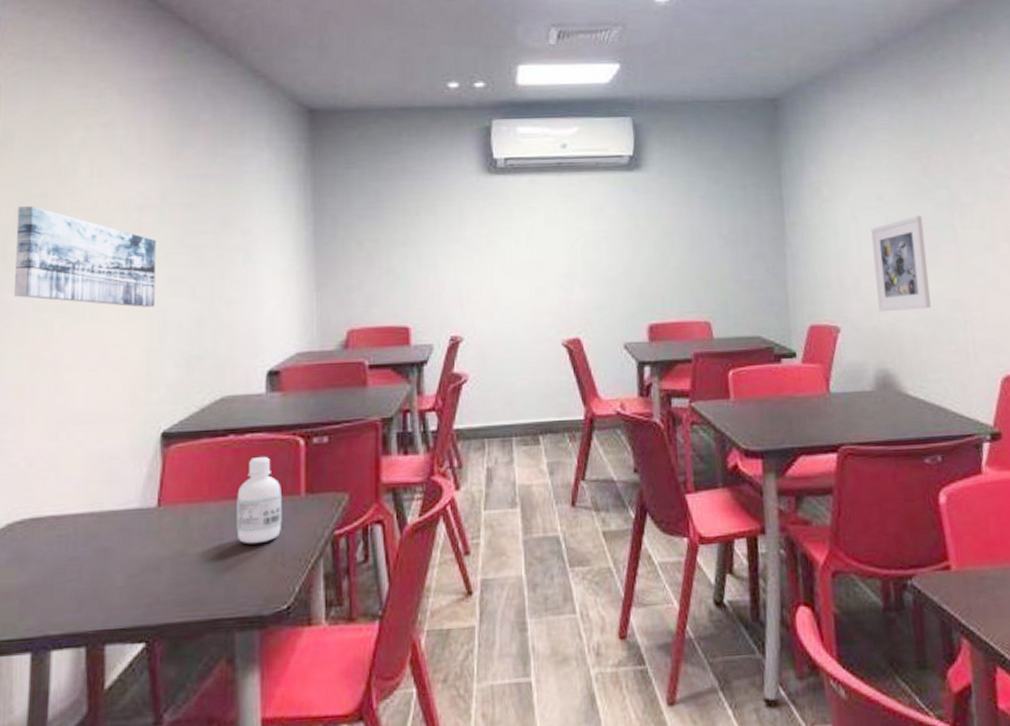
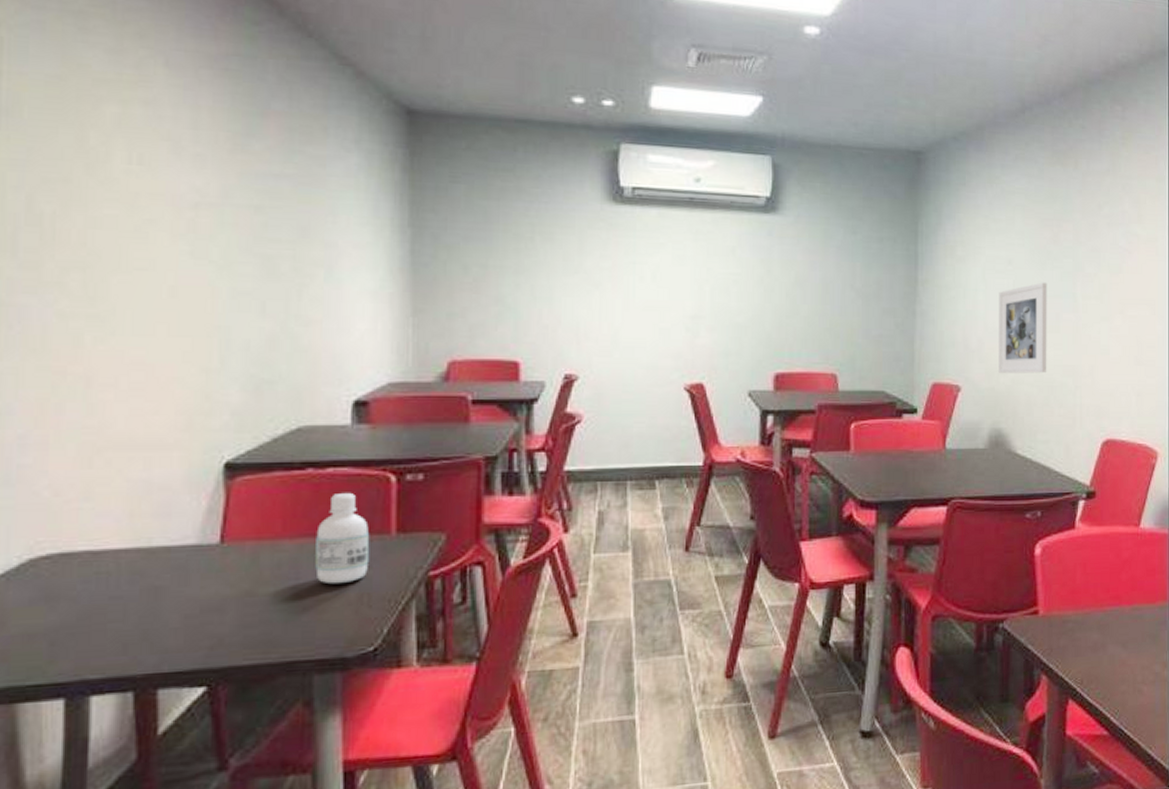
wall art: present [14,206,156,307] -> none [29,191,216,322]

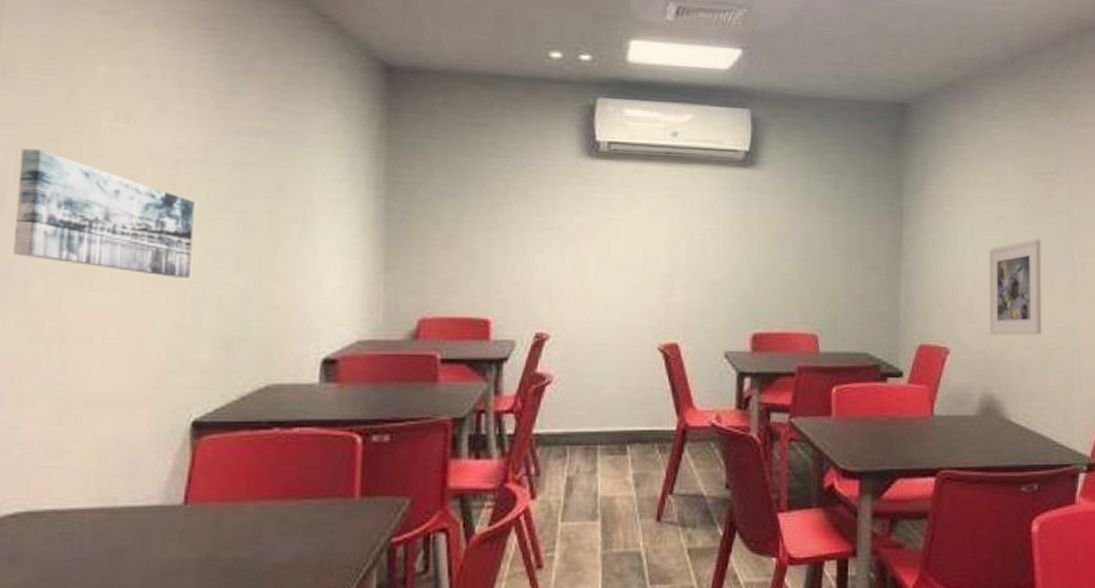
wall art: none [29,191,216,322] -> present [13,149,195,278]
bottle: present [315,492,370,585] -> none [277,453,334,550]

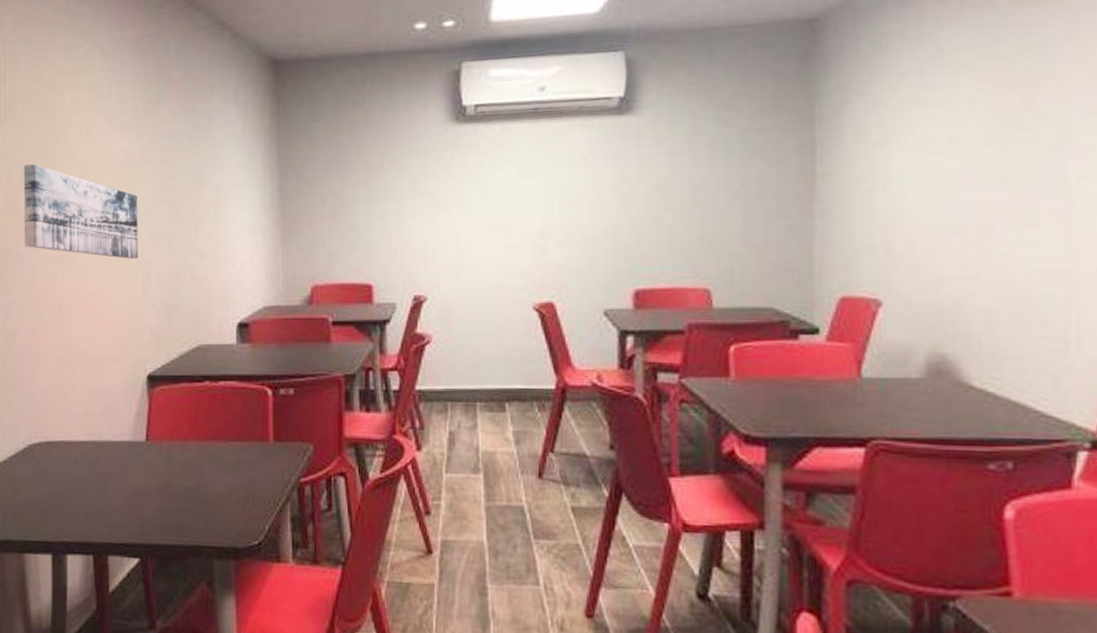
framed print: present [989,239,1042,336] -> none [937,162,1019,283]

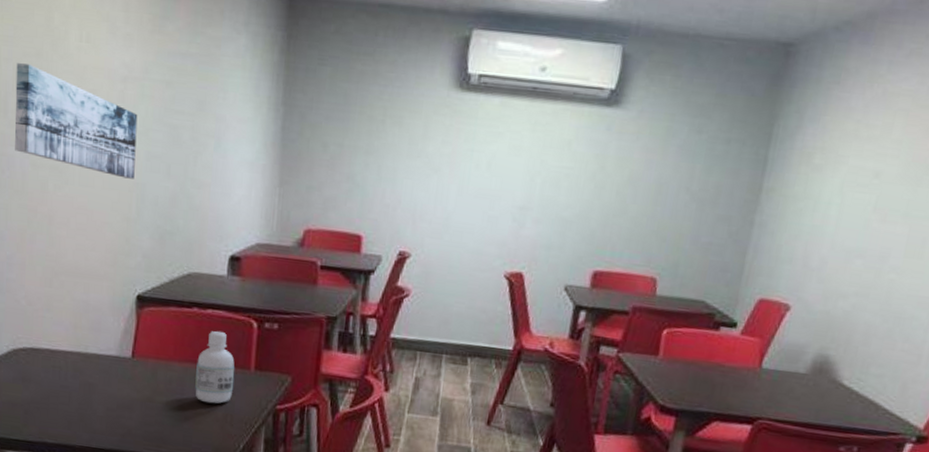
bottle: none [213,403,253,483] -> present [195,330,235,404]

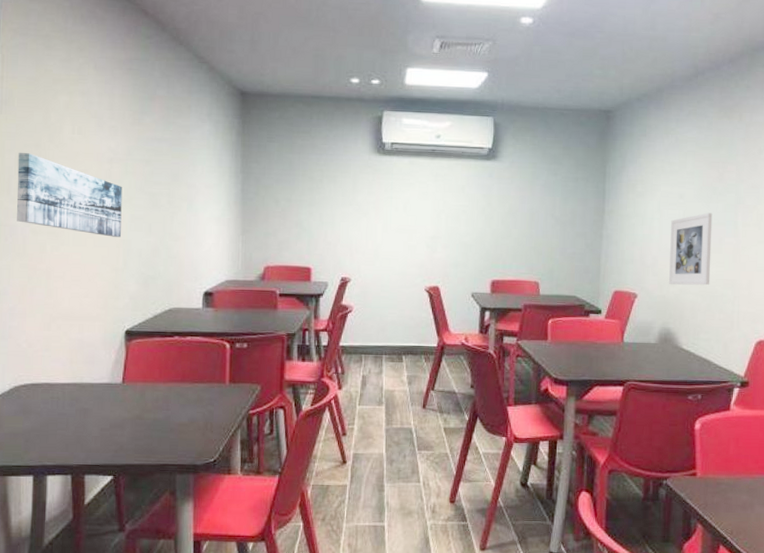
bottle: present [195,330,235,404] -> none [179,353,213,415]
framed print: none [838,200,919,303] -> present [669,212,713,286]

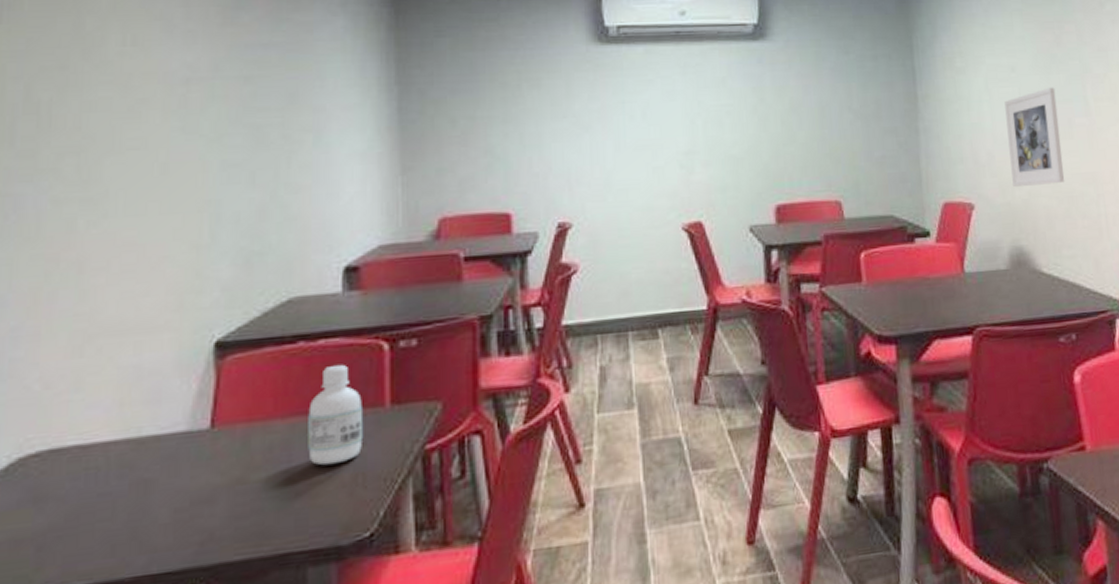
wall art: present [17,153,123,237] -> none [25,80,207,198]
bottle: none [179,353,213,415] -> present [308,364,364,466]

